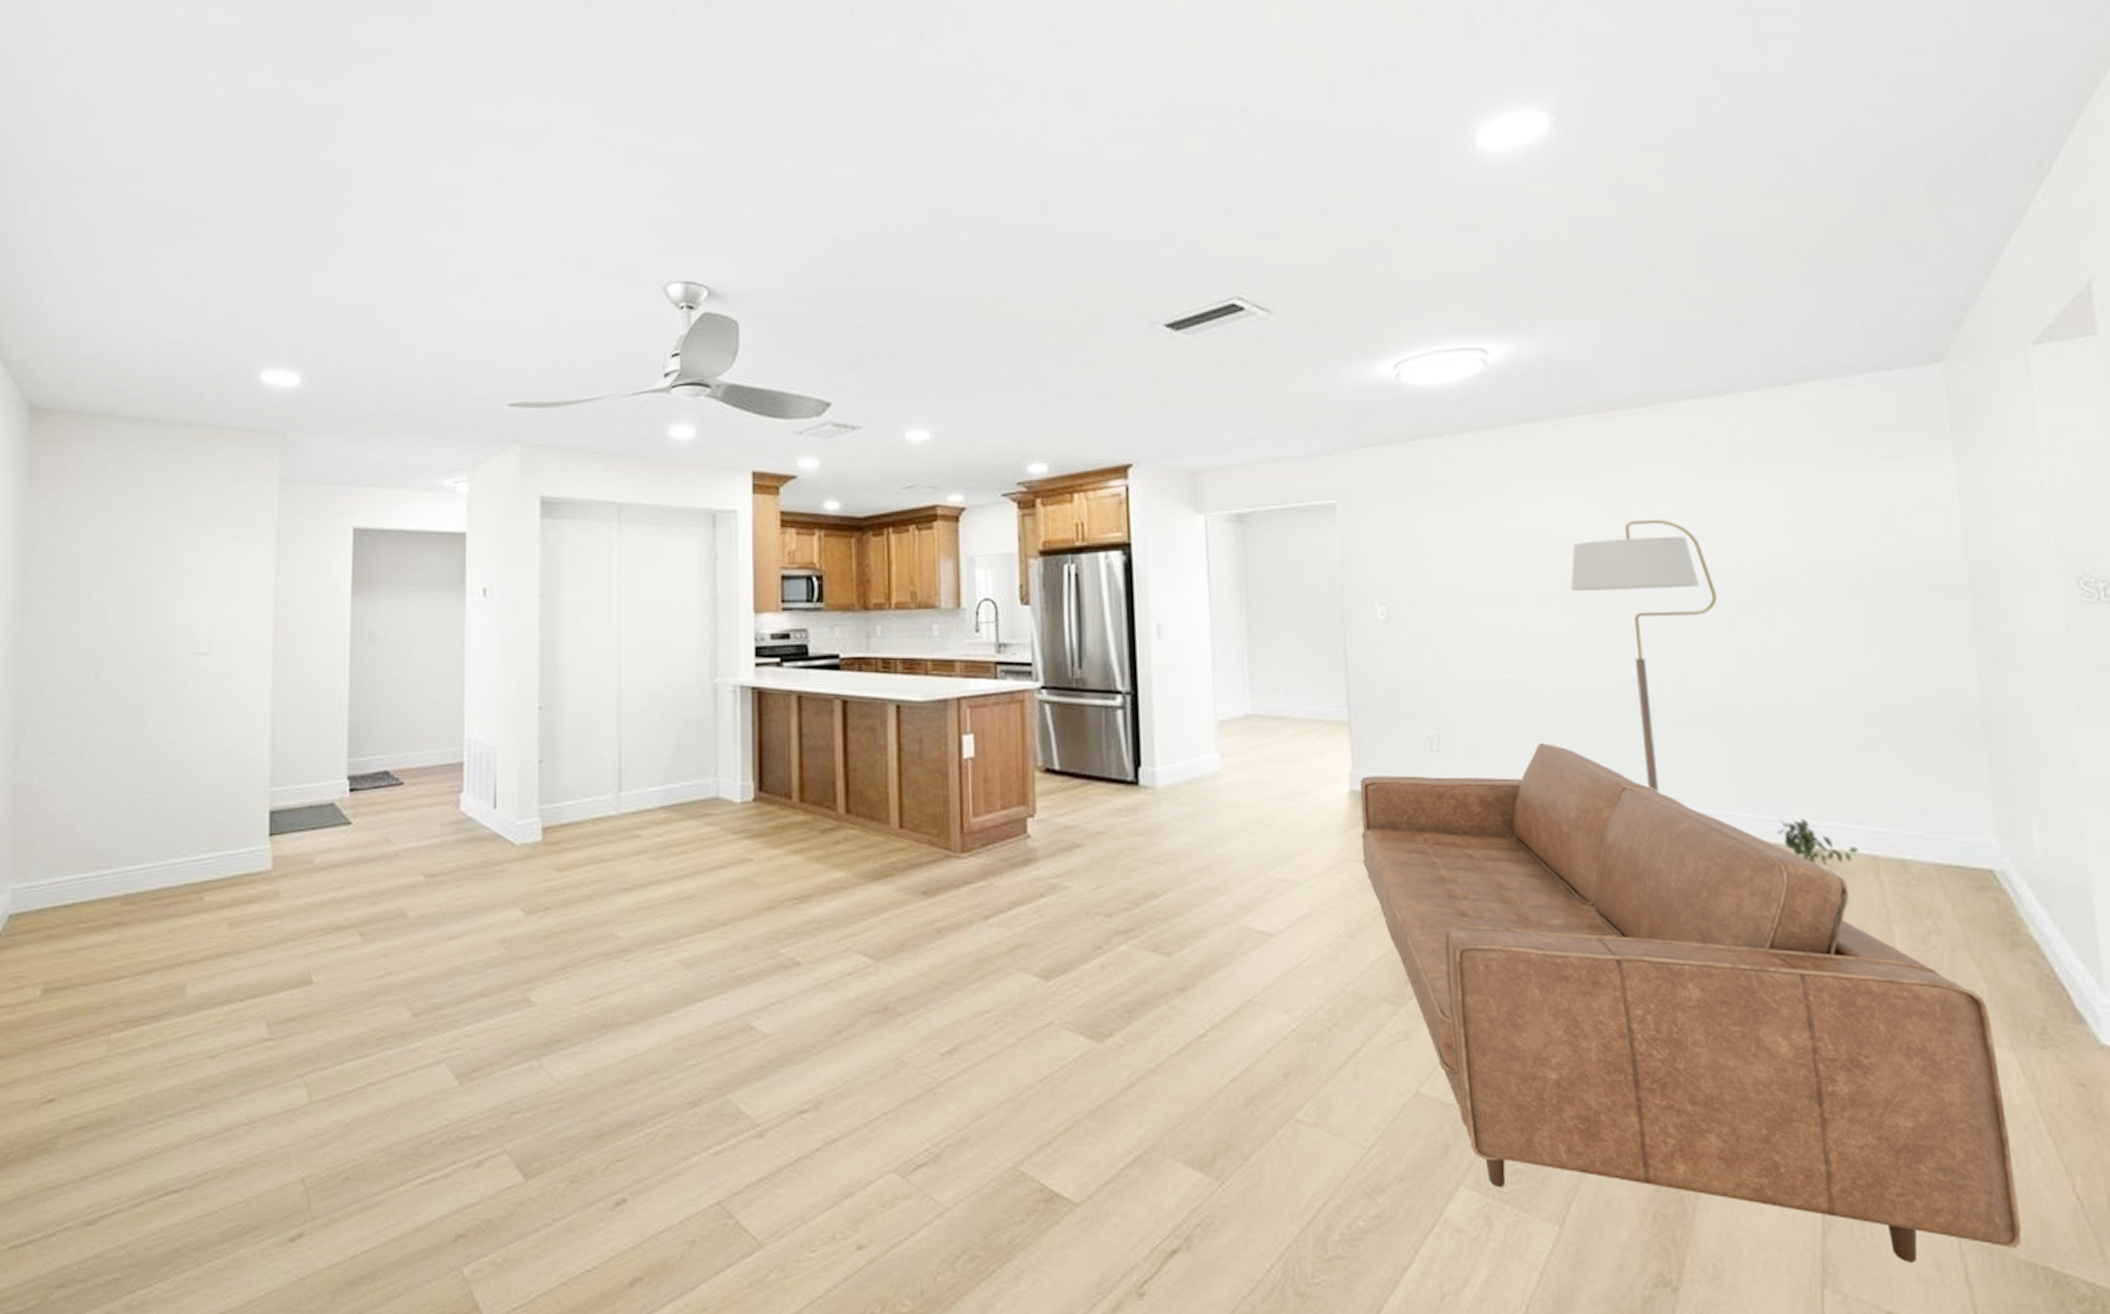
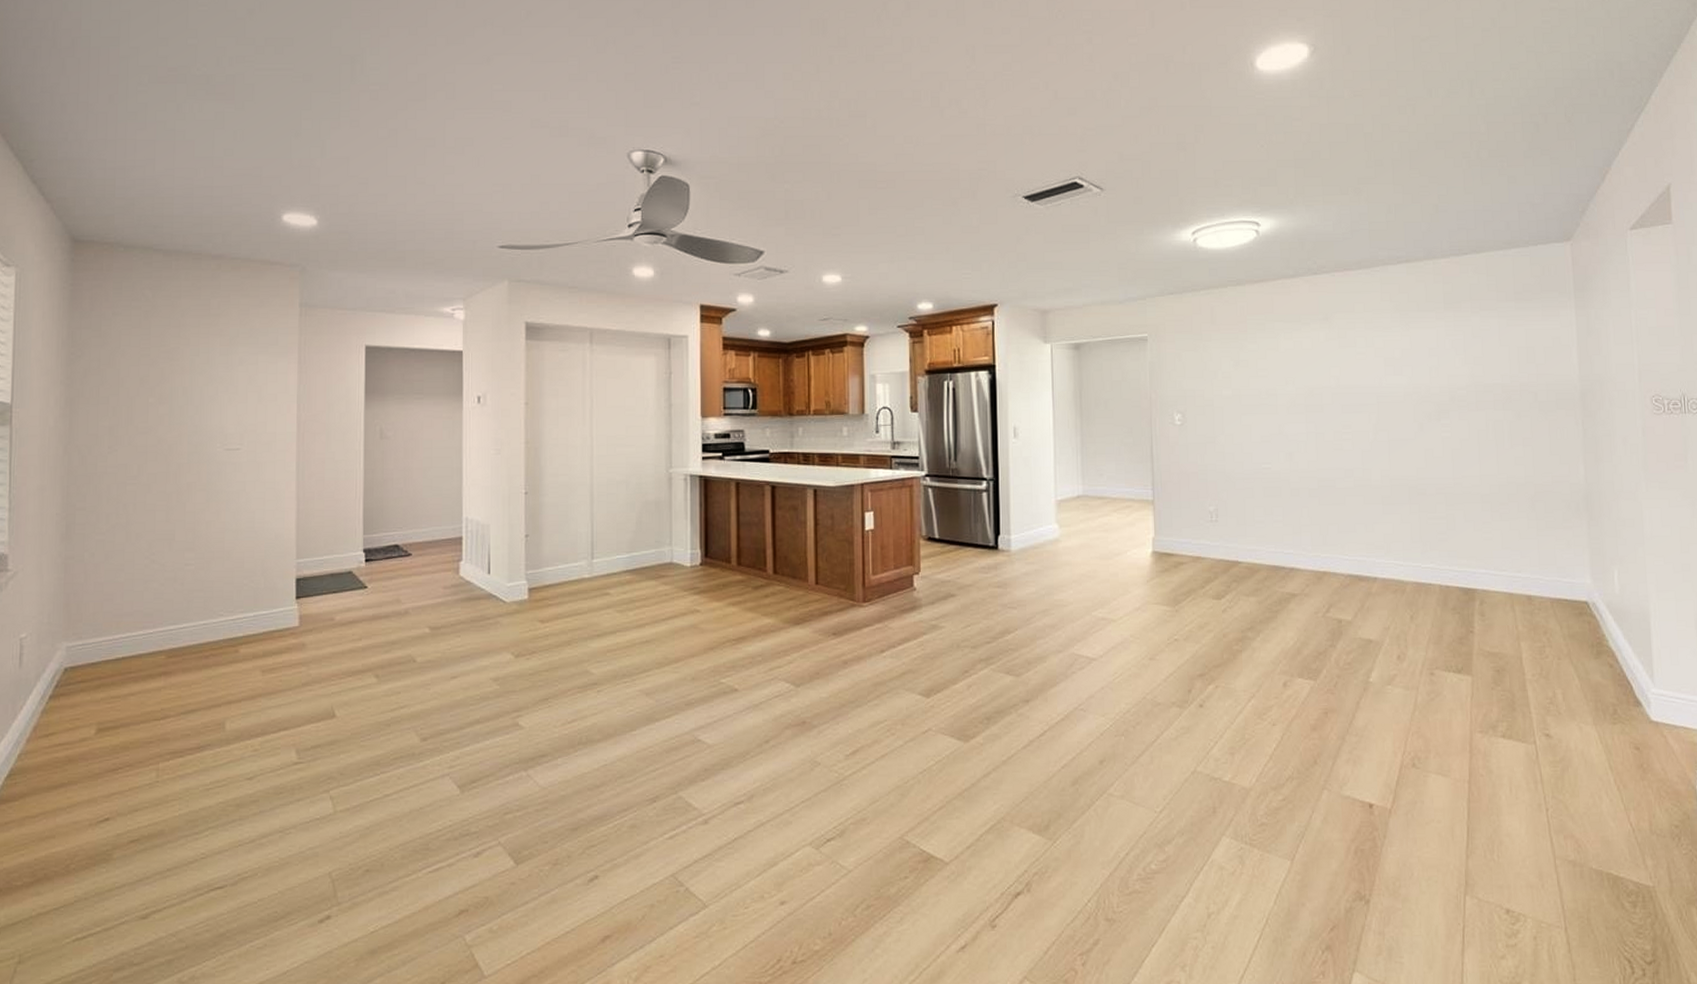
sofa: present [1359,743,2022,1263] -> none [1159,515,1594,875]
floor lamp: present [1570,520,1718,792] -> none [1312,352,1413,550]
potted plant: present [1776,819,1859,867] -> none [1447,568,1501,601]

